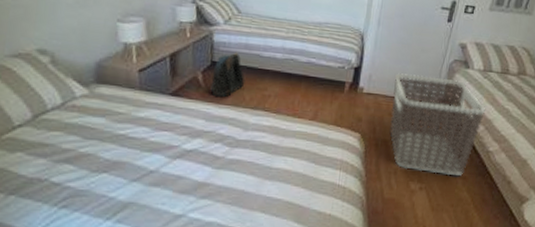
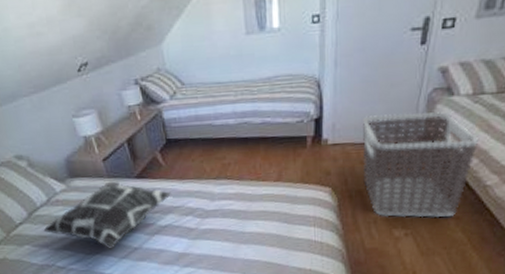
decorative pillow: none [46,94,204,170] -> present [43,181,171,251]
backpack: present [210,52,245,98] -> none [170,125,203,174]

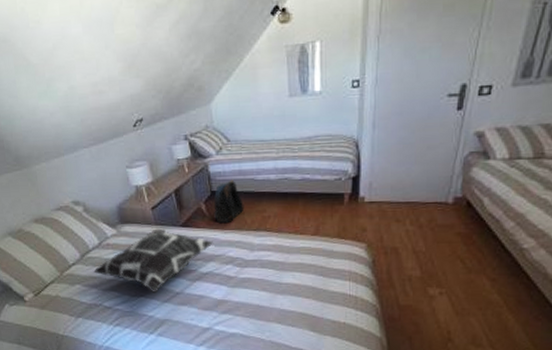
backpack: none [170,125,203,174] -> present [214,179,244,224]
clothes hamper: present [362,111,478,218] -> none [398,173,514,278]

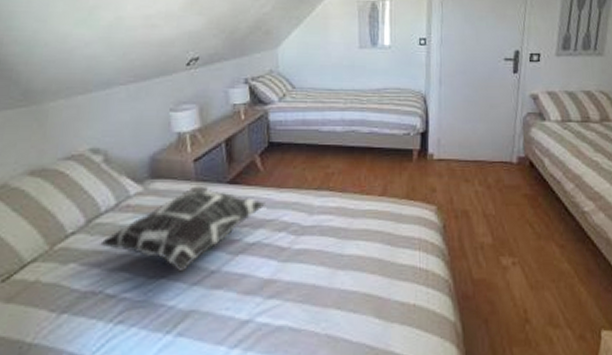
backpack: present [214,179,244,224] -> none [270,129,306,181]

